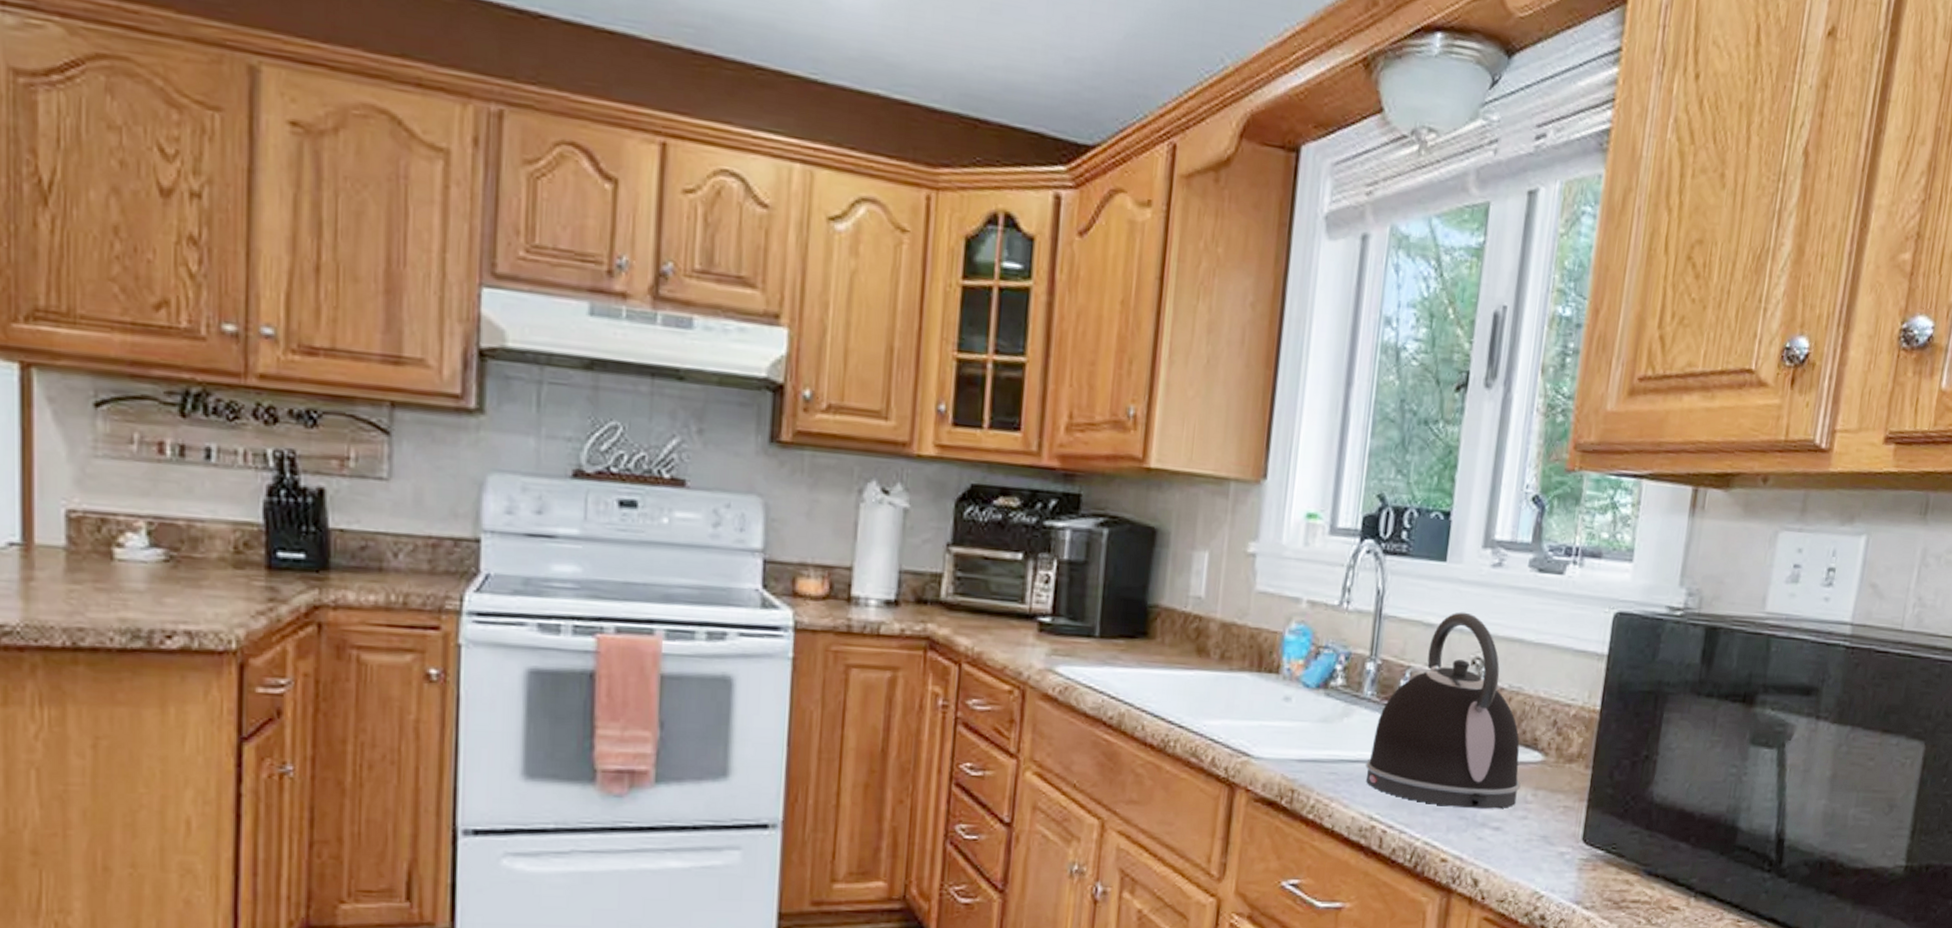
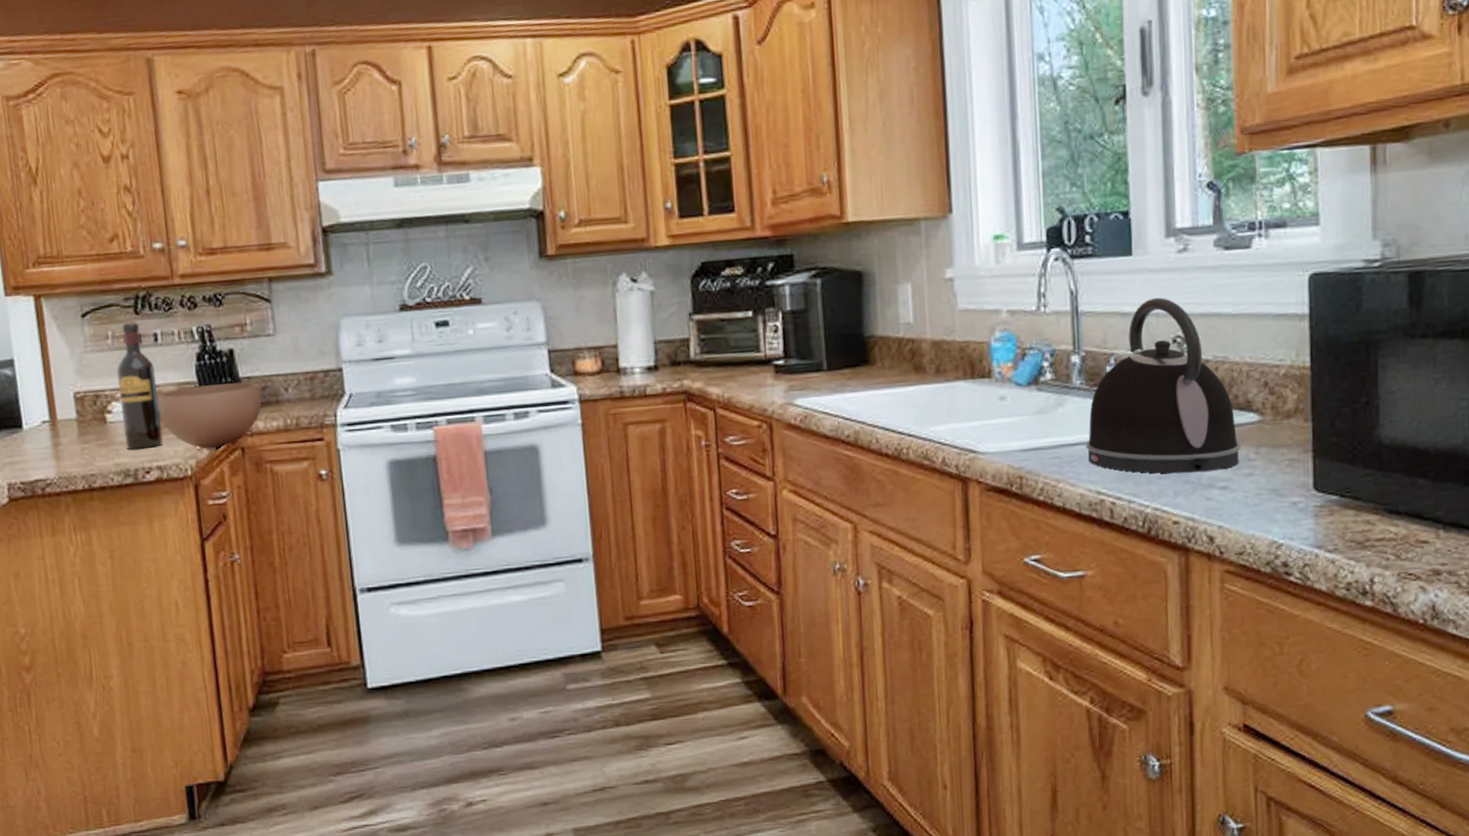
wine bottle: none [138,425,200,604] -> present [117,322,163,450]
bowl: none [197,529,359,618] -> present [156,382,263,448]

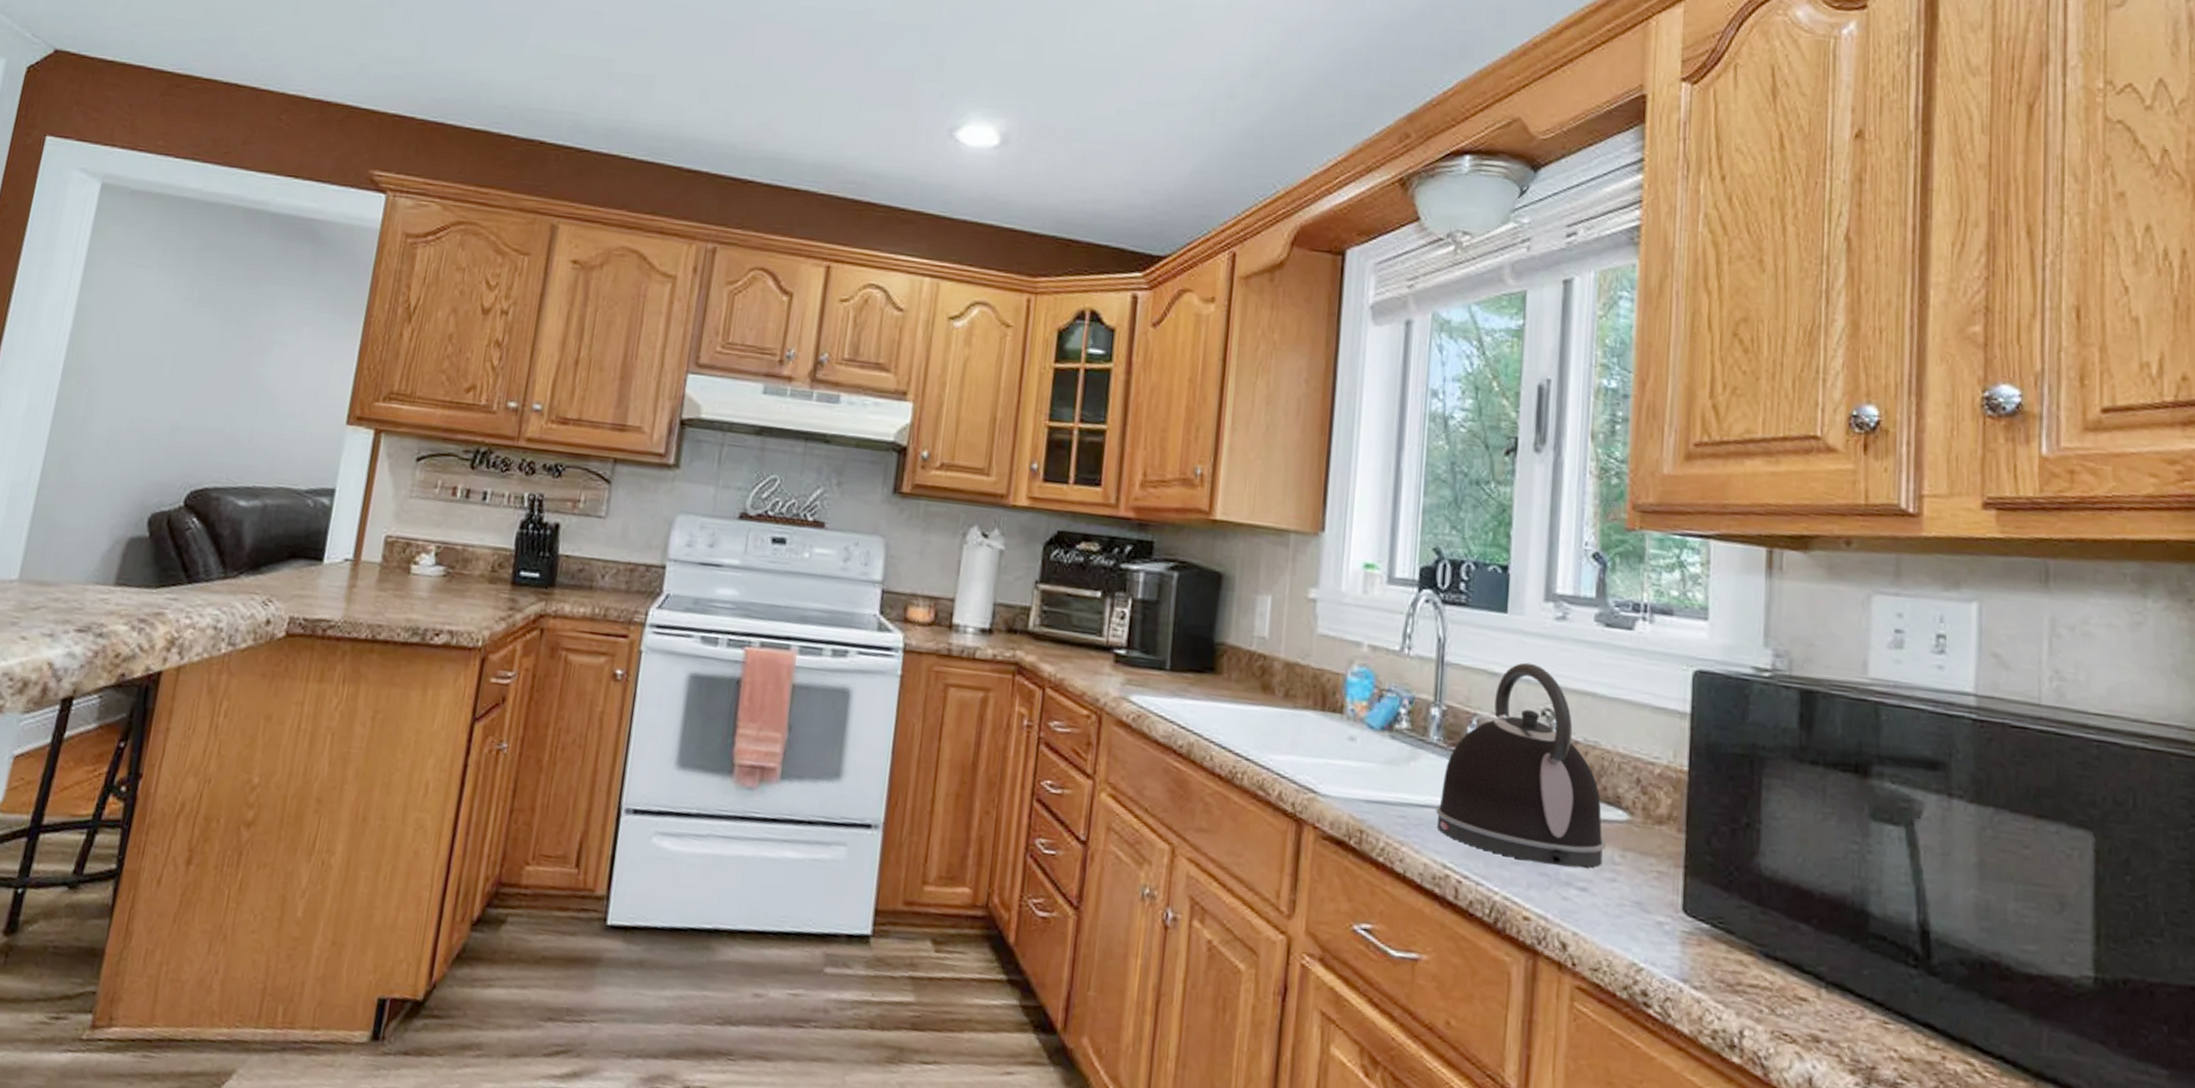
wine bottle: present [117,322,163,450] -> none [422,475,475,610]
bowl: present [156,382,263,448] -> none [465,553,578,624]

